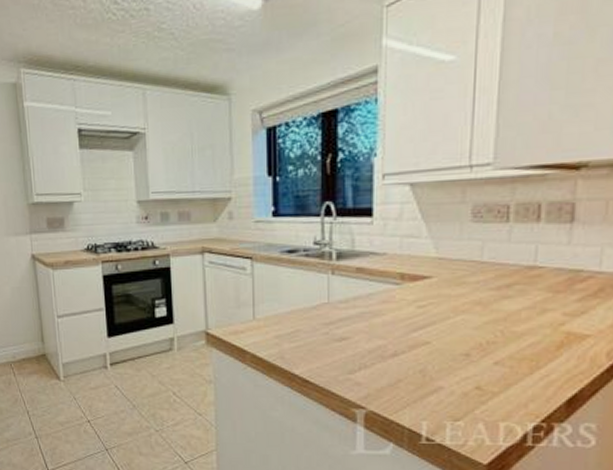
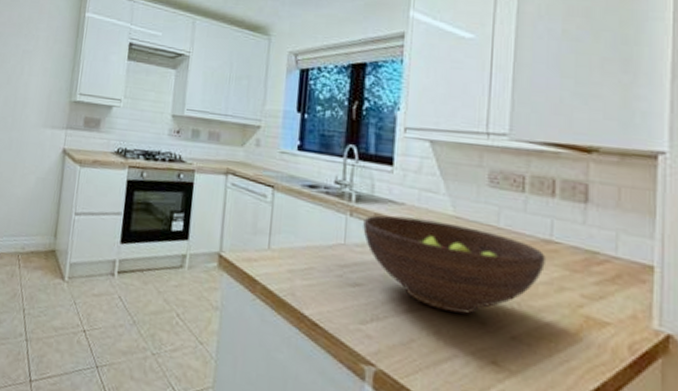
fruit bowl: none [346,265,529,349] -> present [363,215,545,314]

